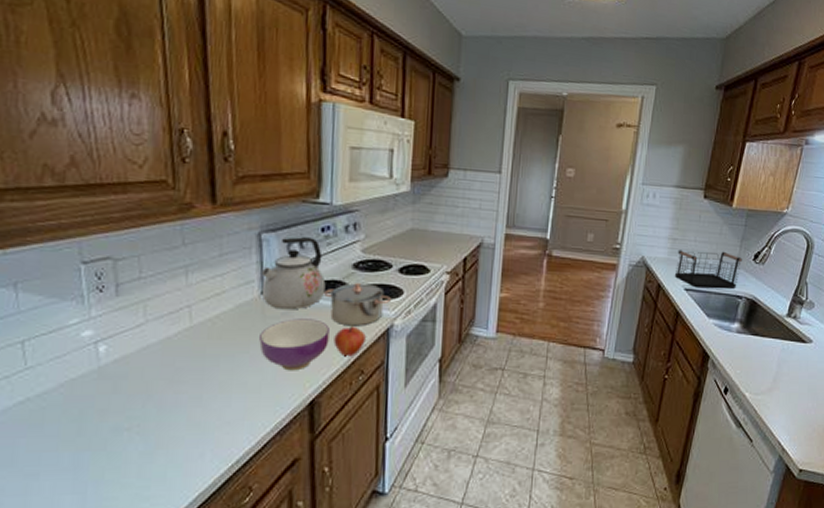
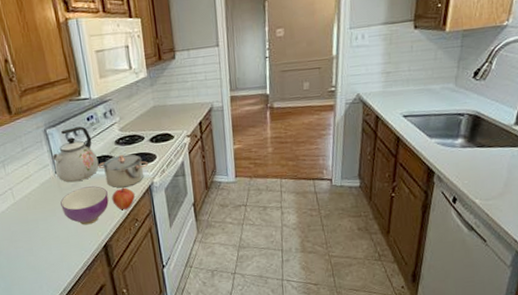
dish rack: present [674,250,743,289] -> none [391,74,462,113]

